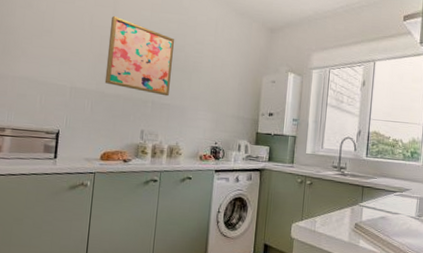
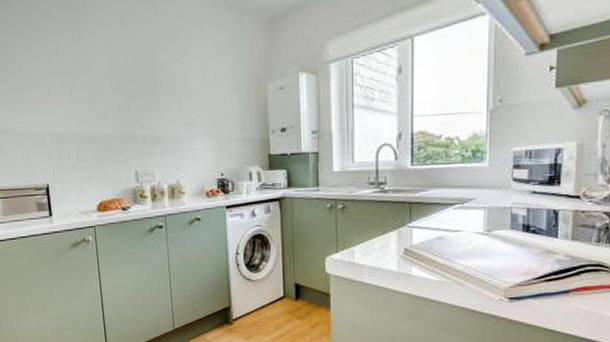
wall art: present [104,15,174,97] -> none [77,39,159,128]

